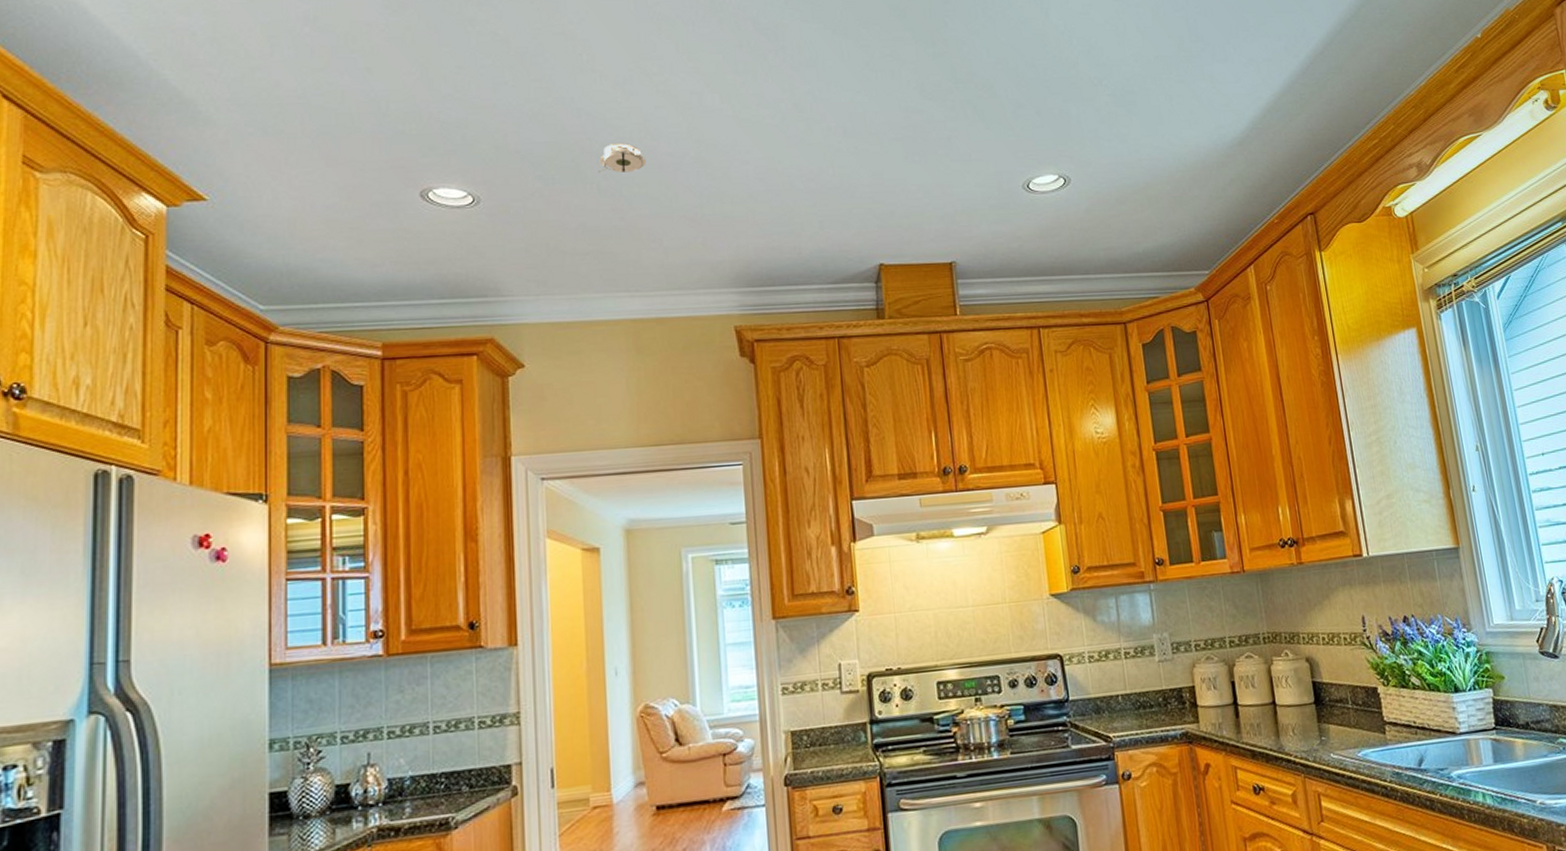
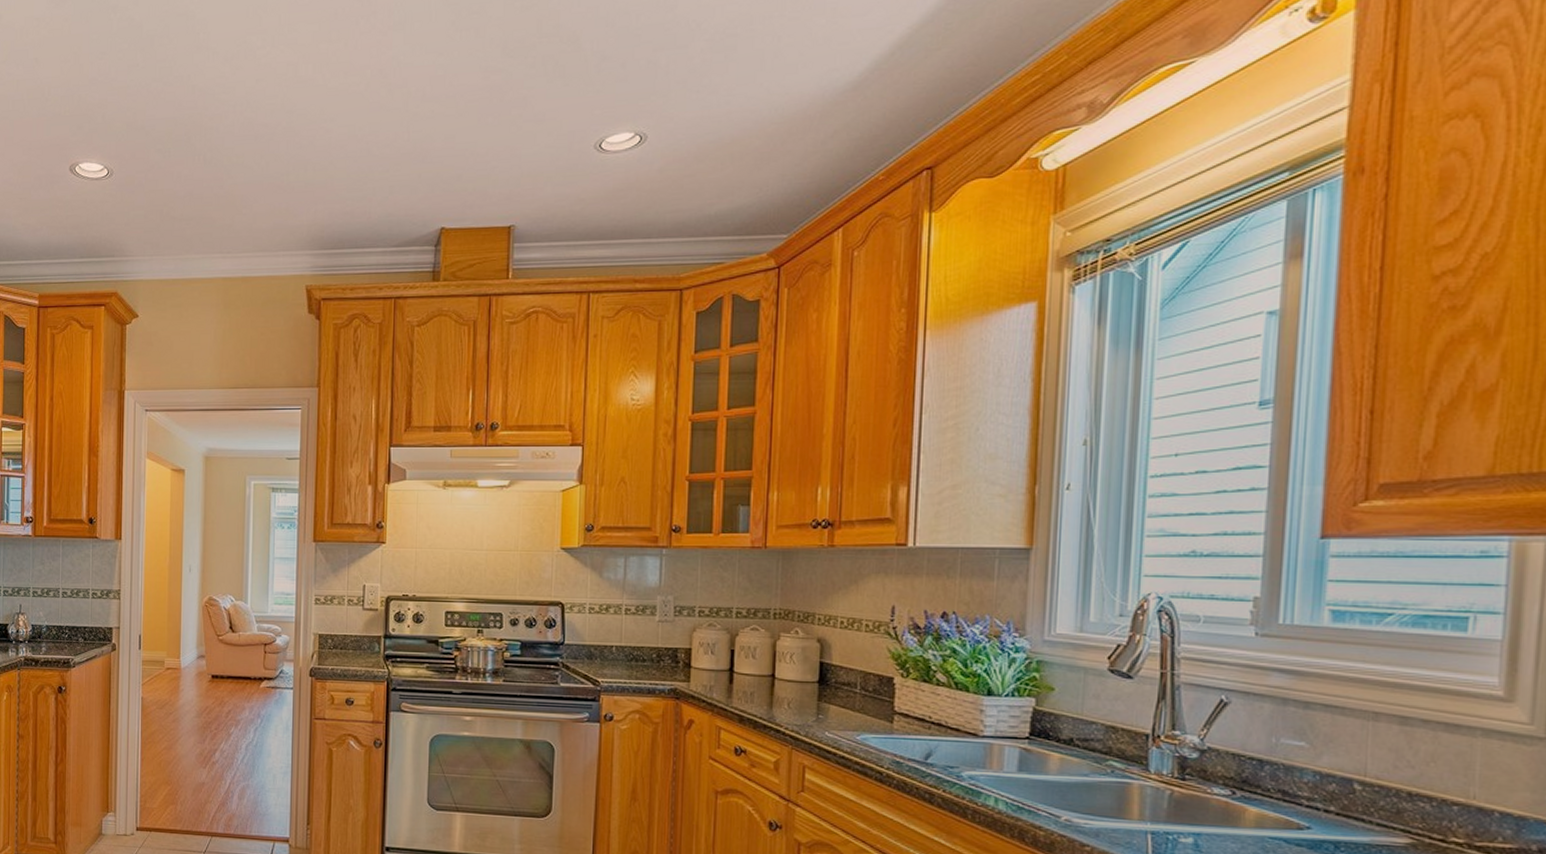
smoke detector: present [598,143,646,173] -> none [205,116,245,145]

